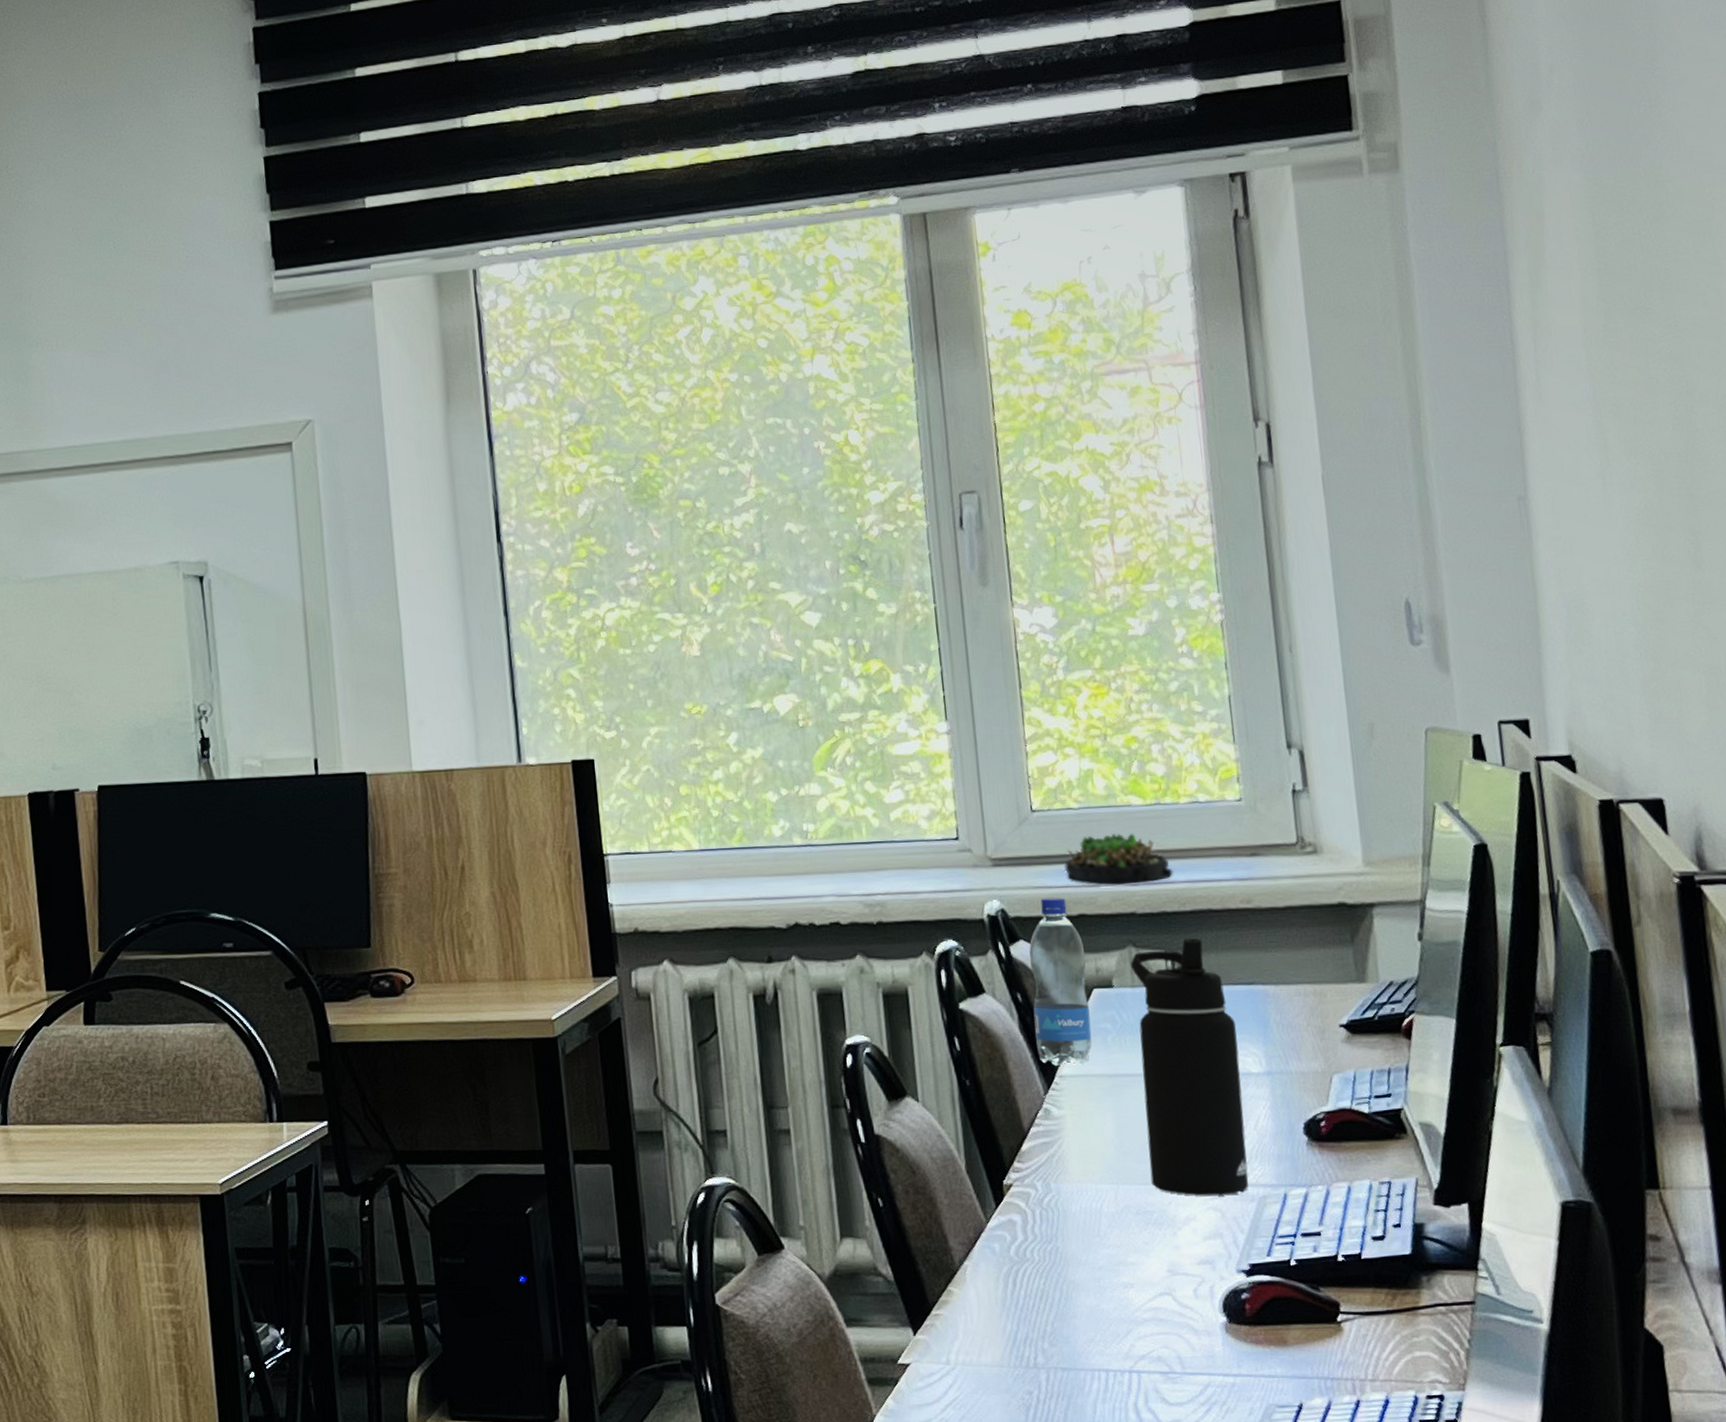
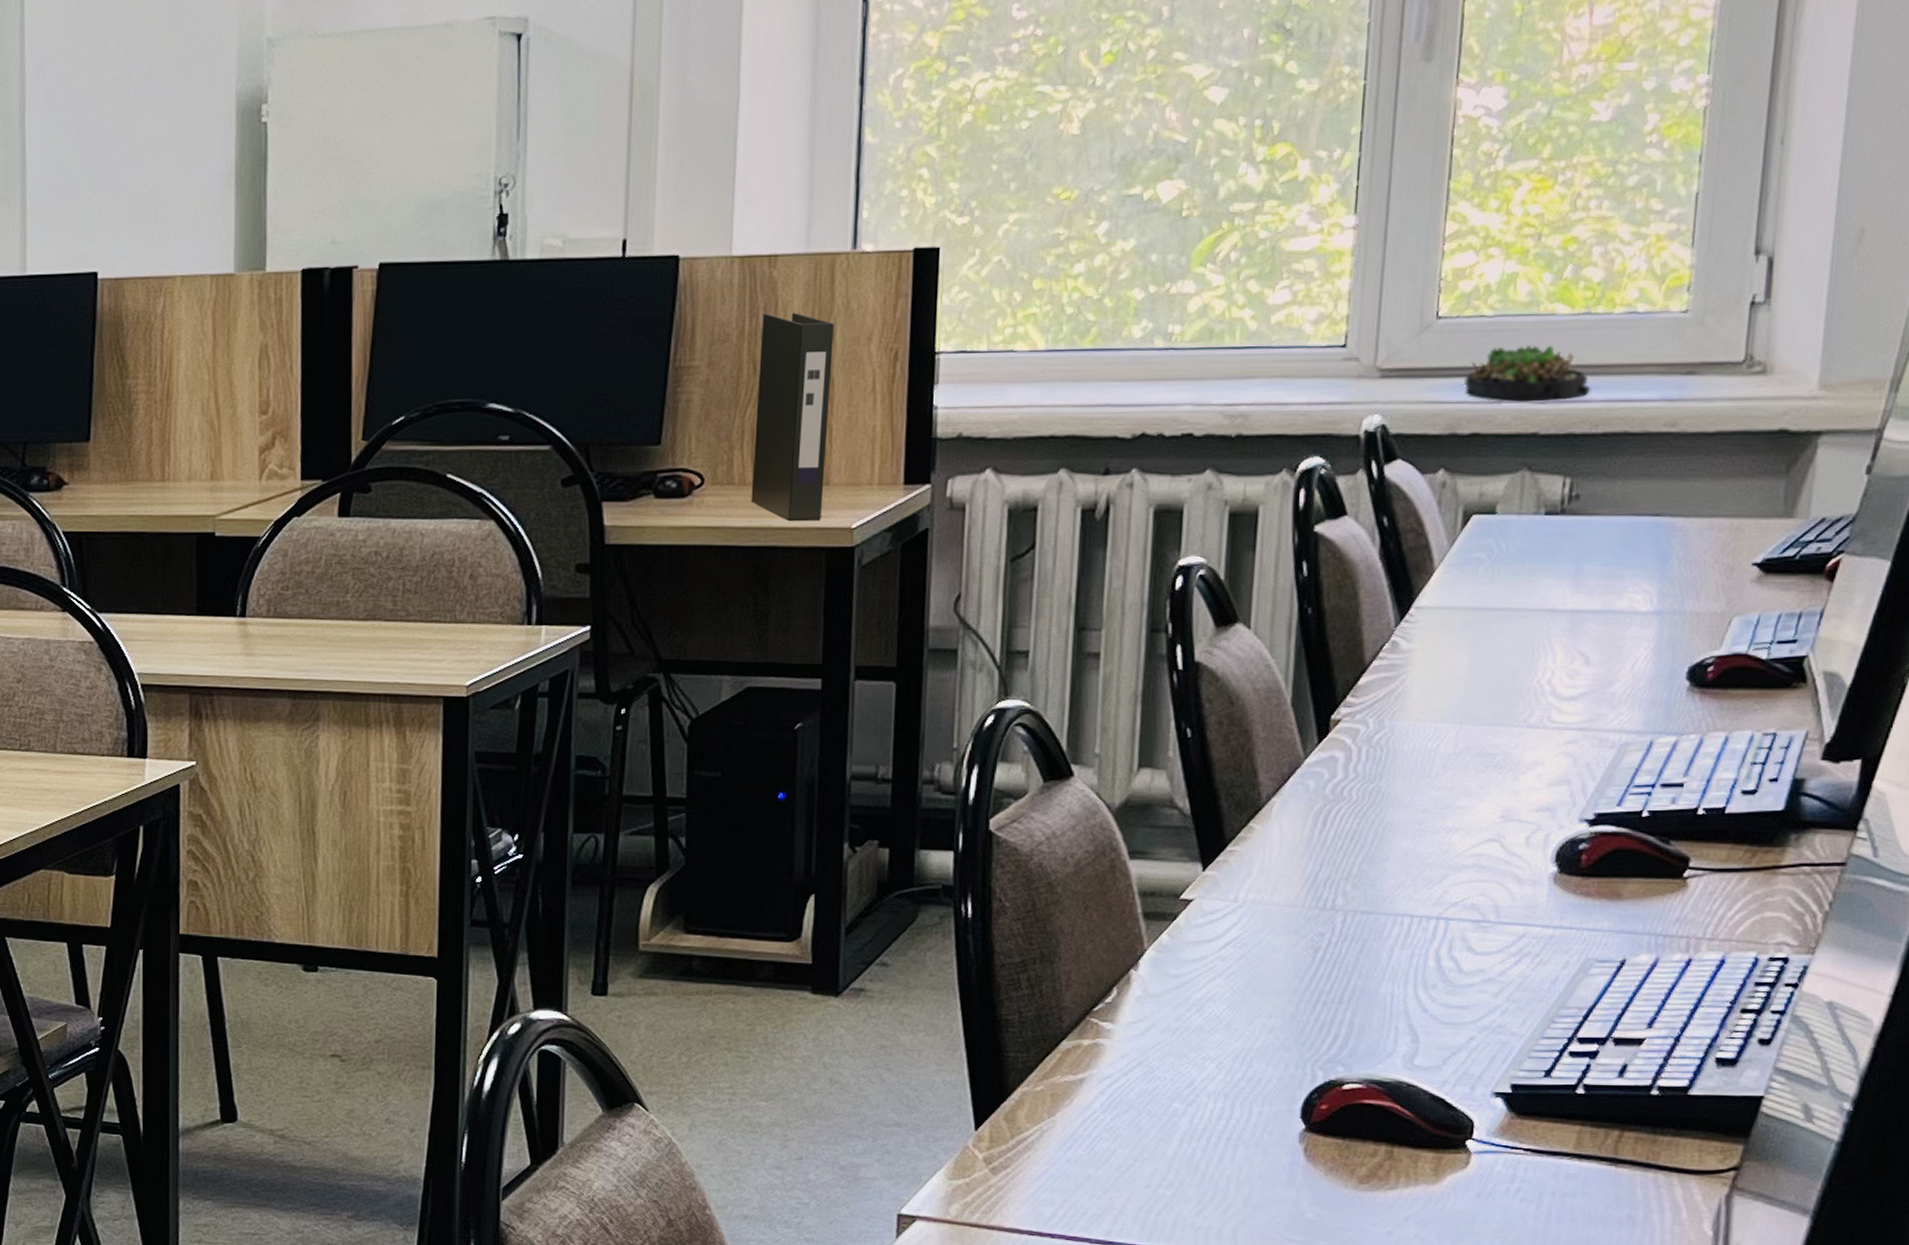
binder: none [447,821,524,1016] -> present [751,312,834,522]
bottle: present [1029,897,1092,1066] -> none [1395,414,1471,597]
water bottle: present [1130,938,1249,1196] -> none [1500,464,1631,740]

